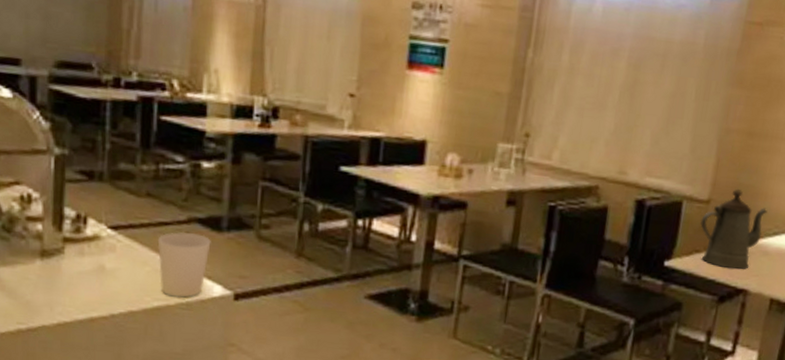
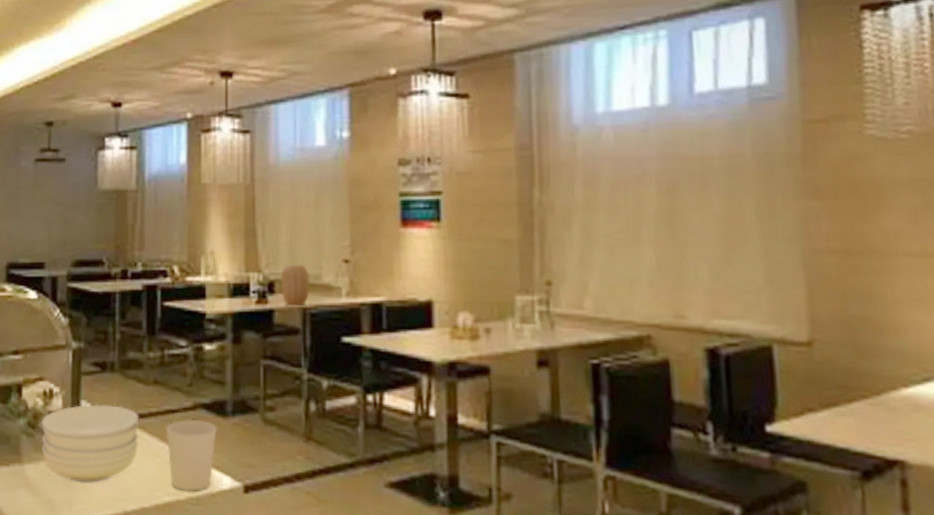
bowl: none [18,211,130,287] -> present [41,404,140,483]
vase: none [285,92,315,134] -> present [280,264,309,306]
coffee pot: present [700,188,768,270] -> none [805,323,906,433]

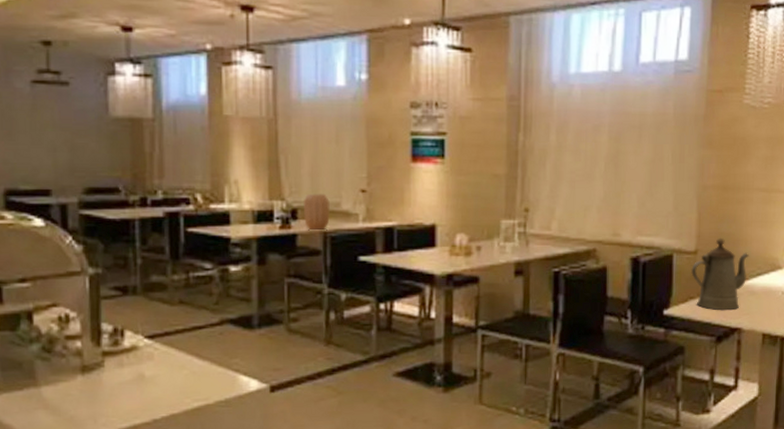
bowl: present [41,404,140,483] -> none [58,326,166,398]
dixie cup: present [165,418,217,492] -> none [193,333,244,397]
coffee pot: none [805,323,906,433] -> present [691,237,749,311]

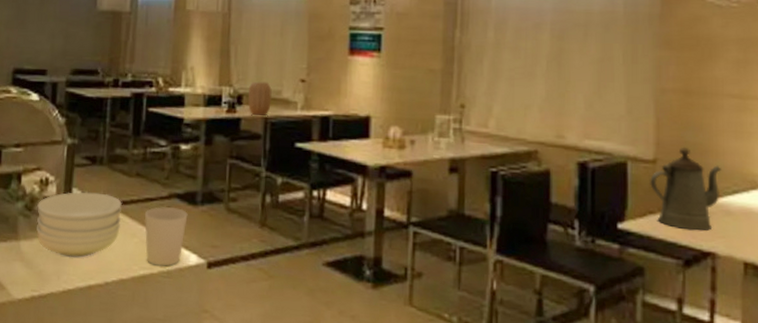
bowl: none [58,326,166,398] -> present [36,191,123,257]
dixie cup: none [193,333,244,397] -> present [144,206,188,267]

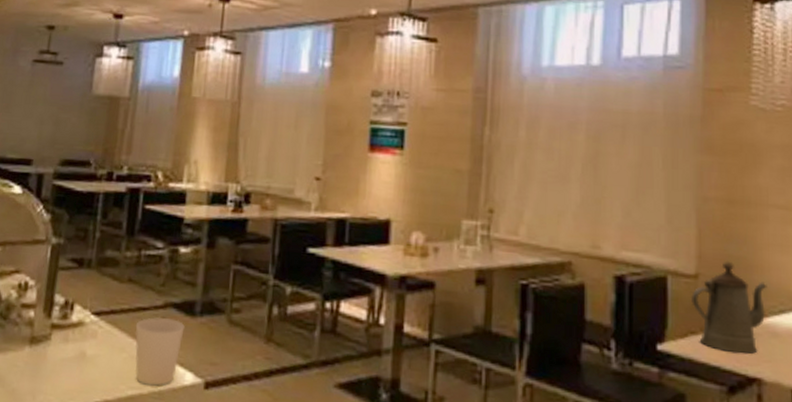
bowl: present [36,191,123,257] -> none [10,298,112,374]
vase: present [248,81,272,116] -> none [256,178,283,217]

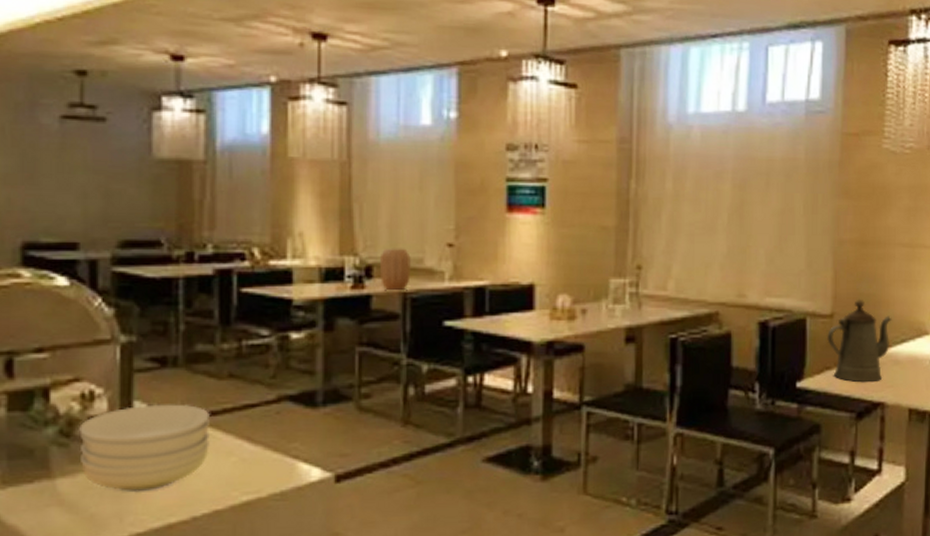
bowl: none [10,298,112,374] -> present [79,404,211,491]
dixie cup: present [134,316,185,387] -> none [243,412,305,489]
vase: none [256,178,283,217] -> present [379,248,411,291]

